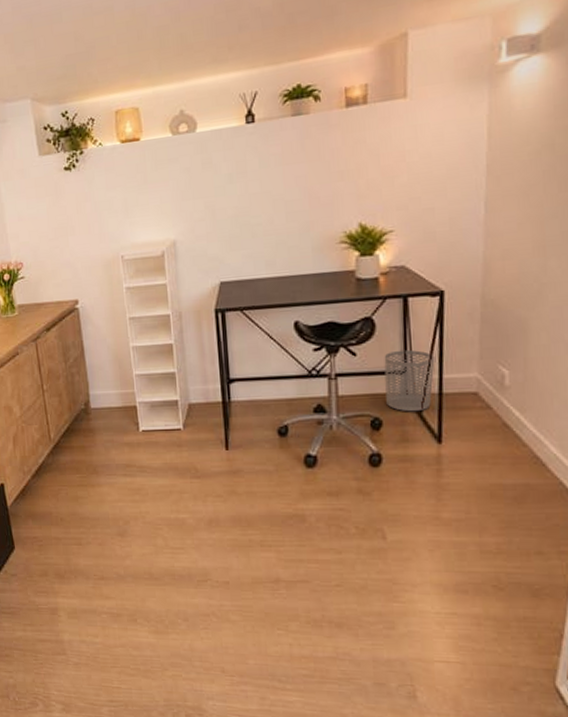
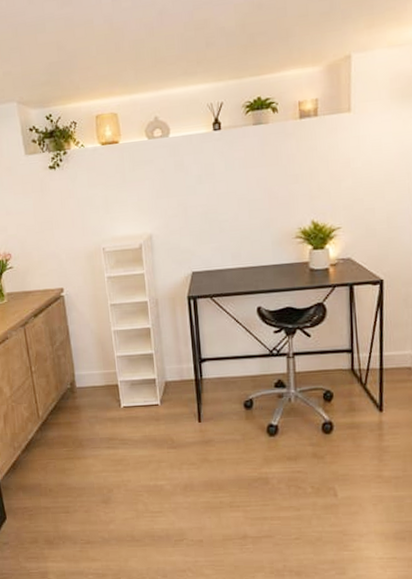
waste bin: present [384,350,435,412] -> none [334,331,377,385]

